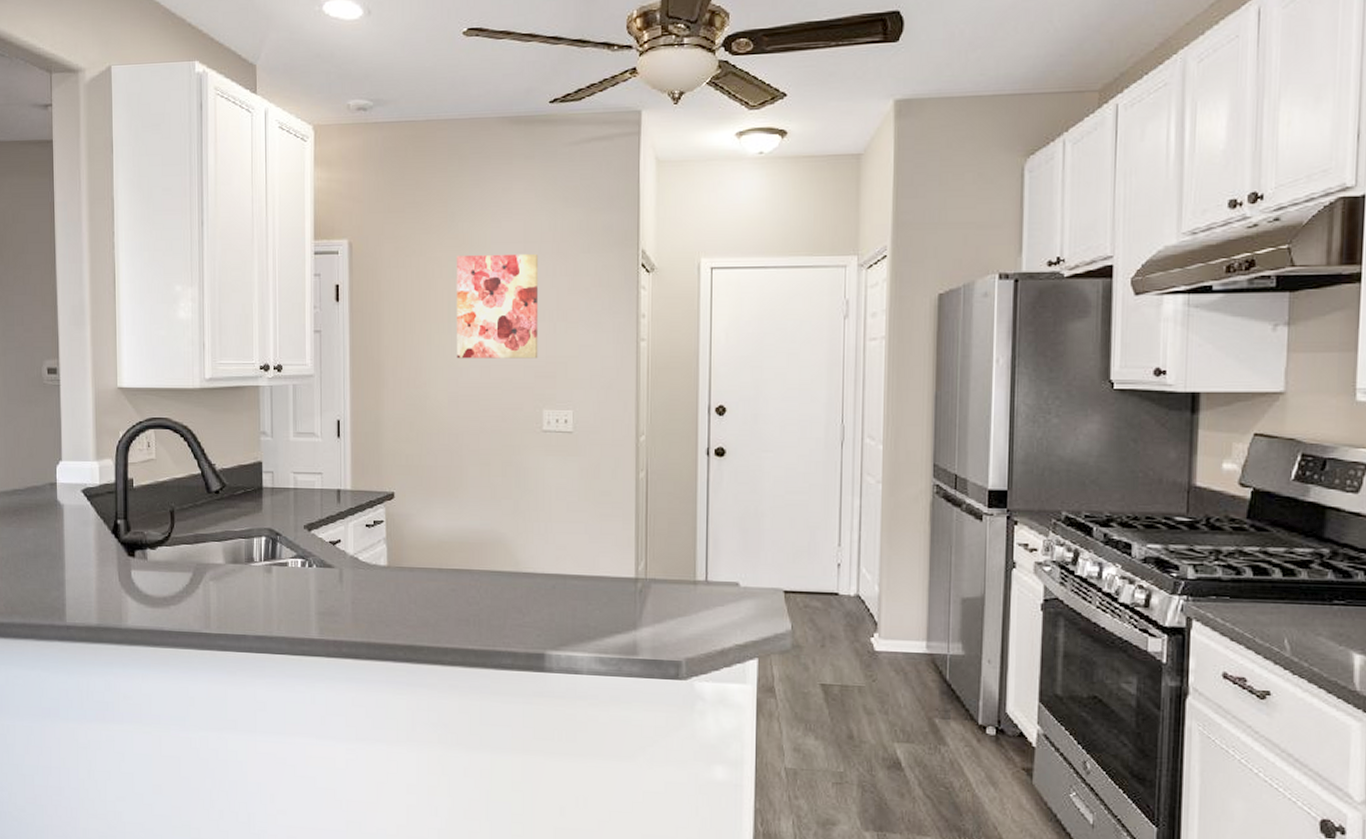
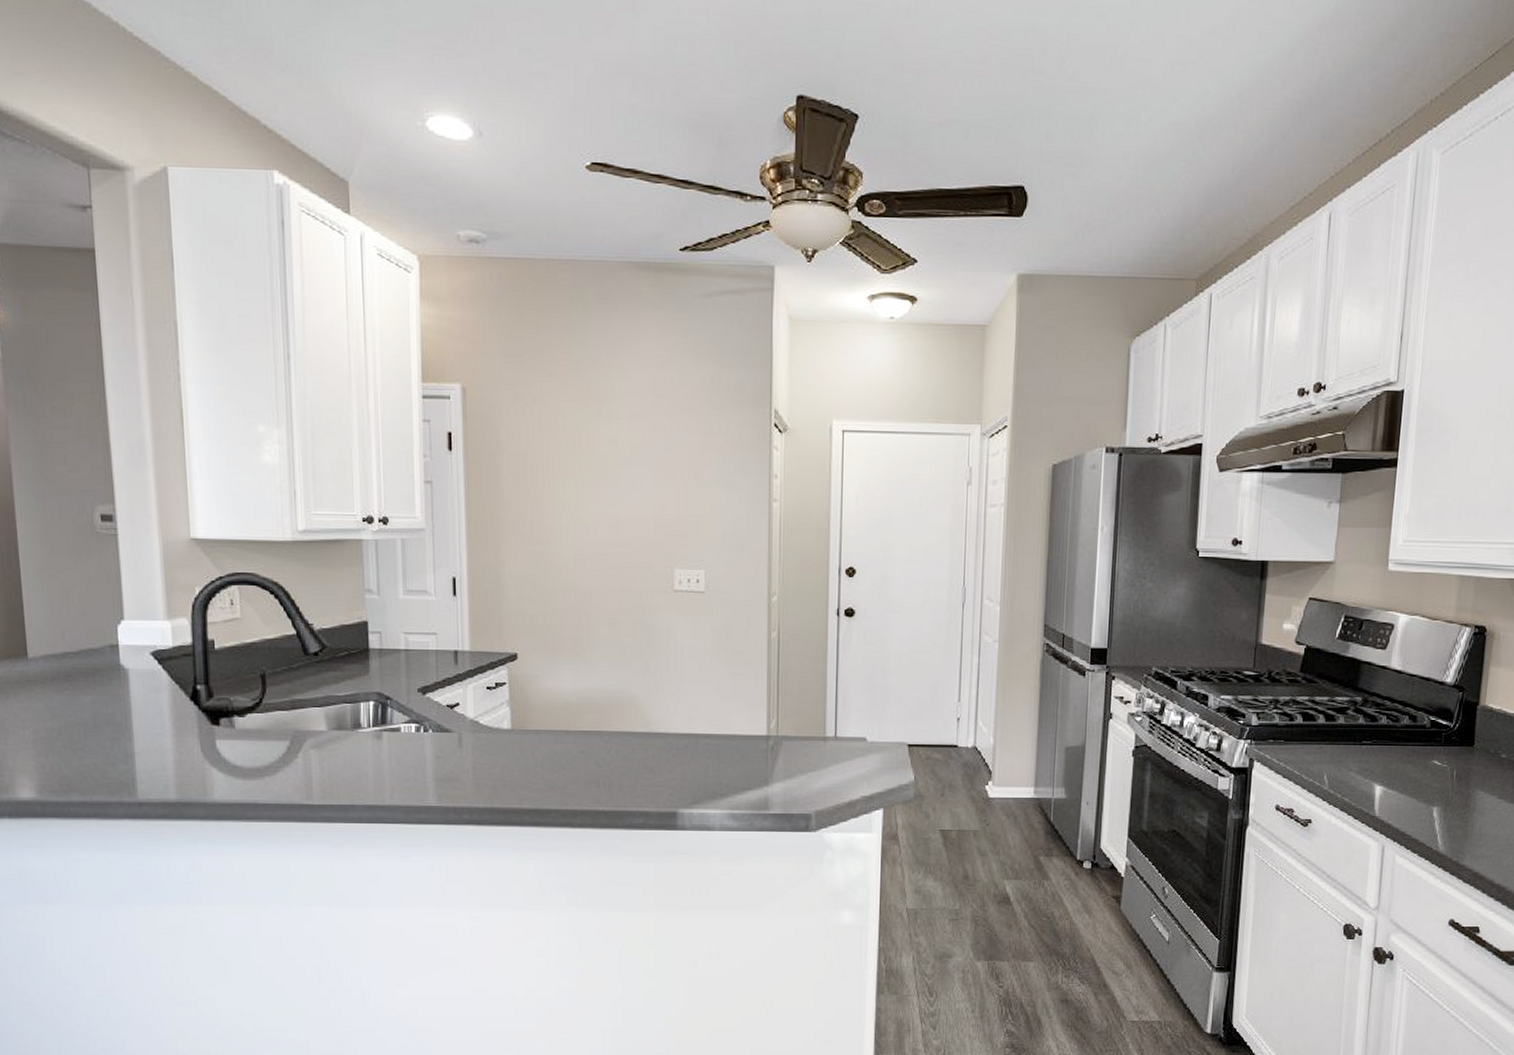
wall art: present [457,253,539,359] -> none [582,407,669,517]

